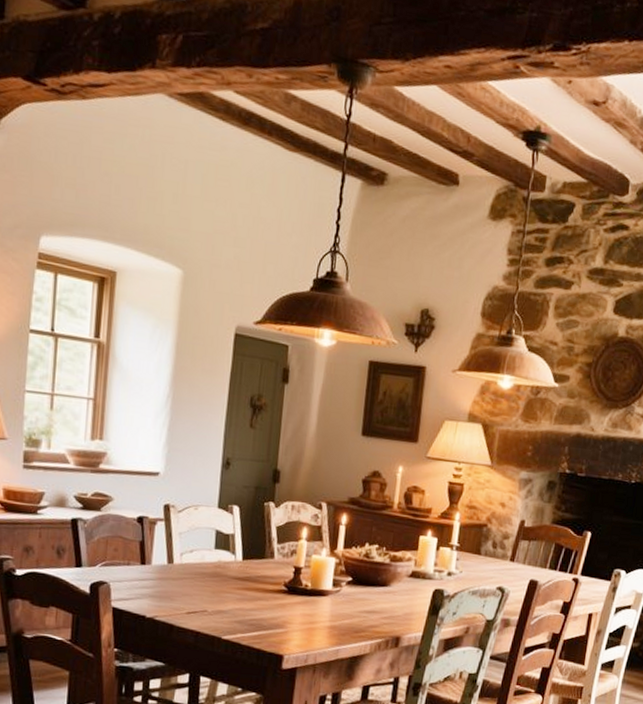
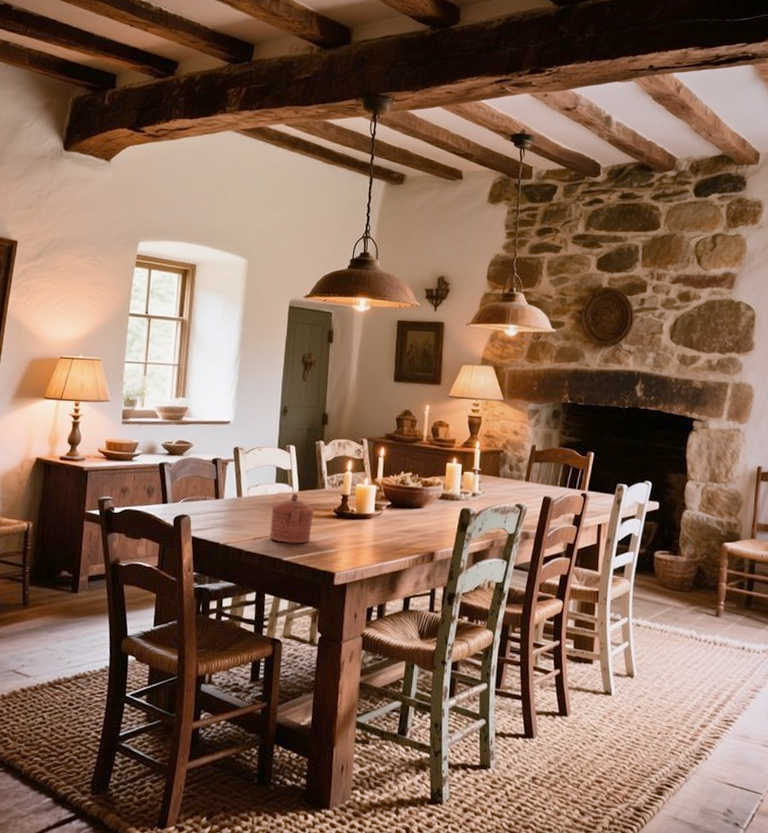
teapot: none [206,562,261,621] -> present [269,493,314,544]

